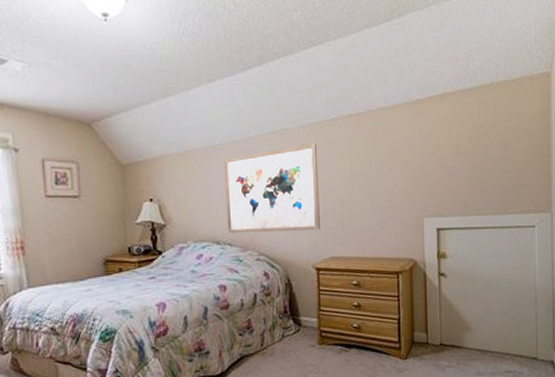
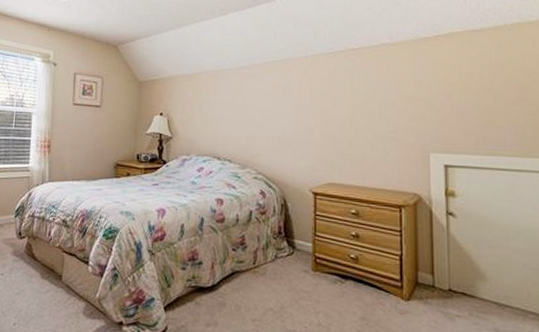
wall art: present [223,143,320,234] -> none [228,73,320,155]

